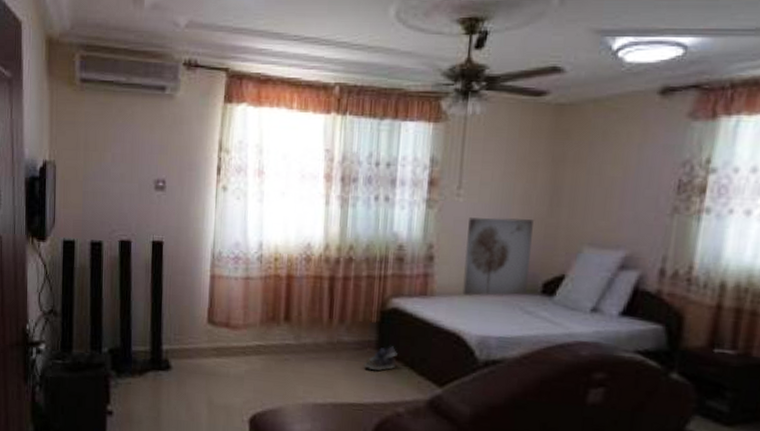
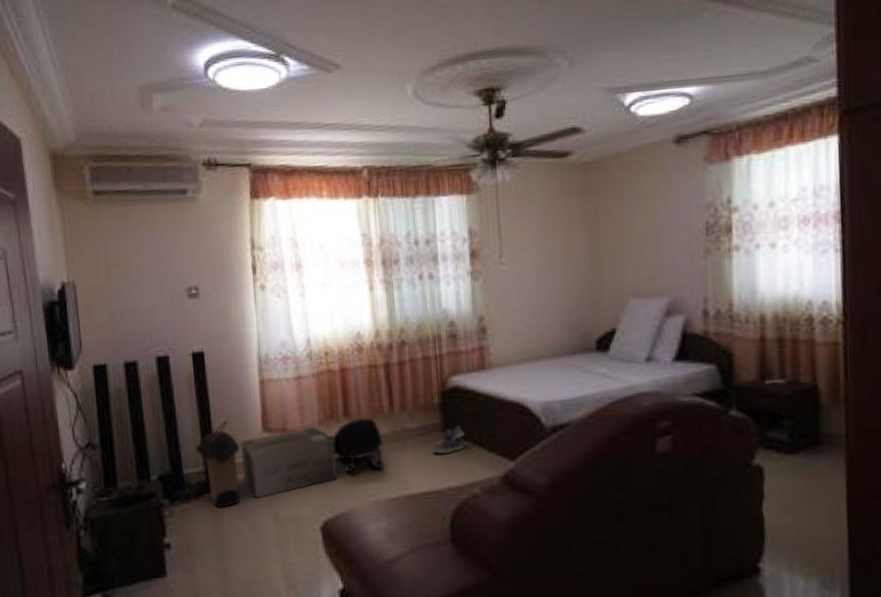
laundry hamper: none [145,307,185,388] -> present [195,419,241,508]
cardboard box: none [184,325,272,384] -> present [240,426,337,499]
backpack: none [269,324,319,375] -> present [330,418,384,472]
wall art: present [462,217,534,296] -> none [515,279,583,363]

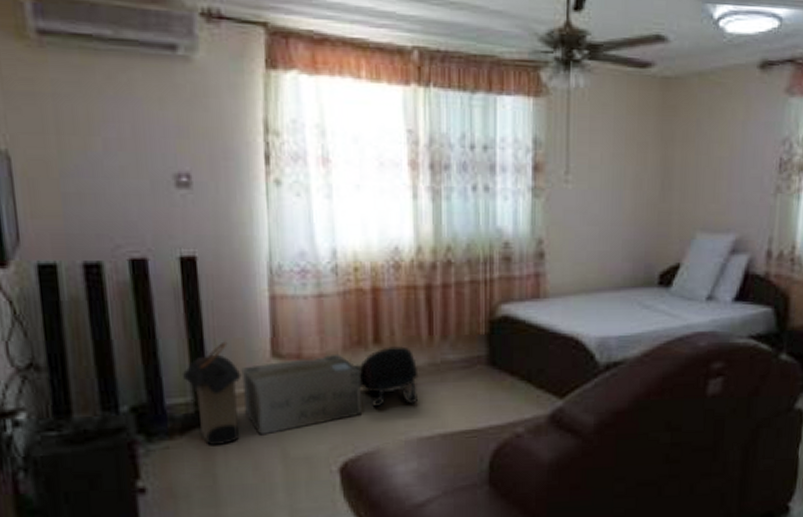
shoe: present [432,426,465,455] -> none [474,359,512,390]

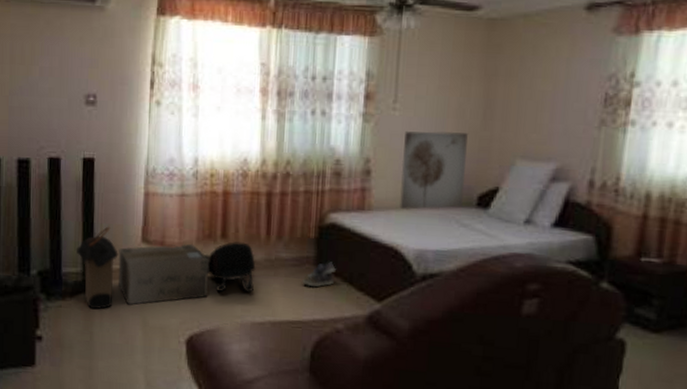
shoe: none [474,359,512,390] -> present [302,261,336,288]
wall art: none [577,205,646,294] -> present [399,131,468,210]

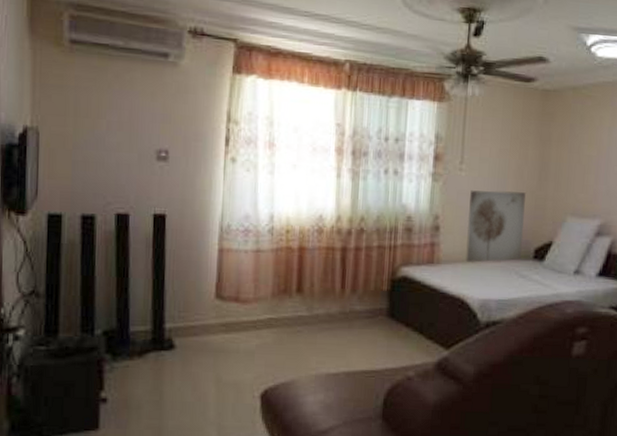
laundry hamper: present [76,226,118,310] -> none [145,283,191,368]
cardboard box: present [118,243,209,305] -> none [190,299,284,362]
backpack: present [205,241,256,293] -> none [280,296,331,345]
shoe: present [302,261,336,288] -> none [375,313,407,338]

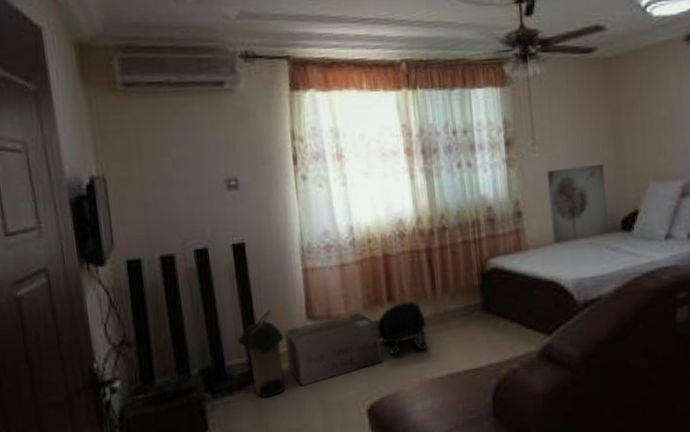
laundry hamper: none [145,283,191,368] -> present [237,309,286,399]
cardboard box: none [190,299,284,362] -> present [283,312,382,387]
backpack: none [280,296,331,345] -> present [374,301,427,355]

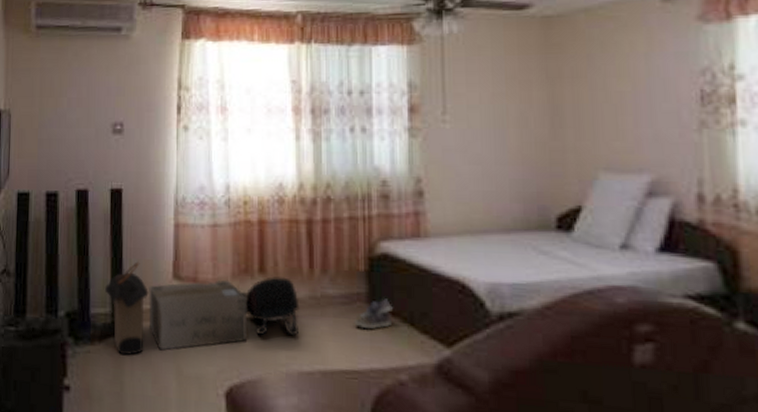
shoe: none [473,305,504,334] -> present [354,298,393,330]
wall art: present [547,164,610,244] -> none [459,144,540,236]

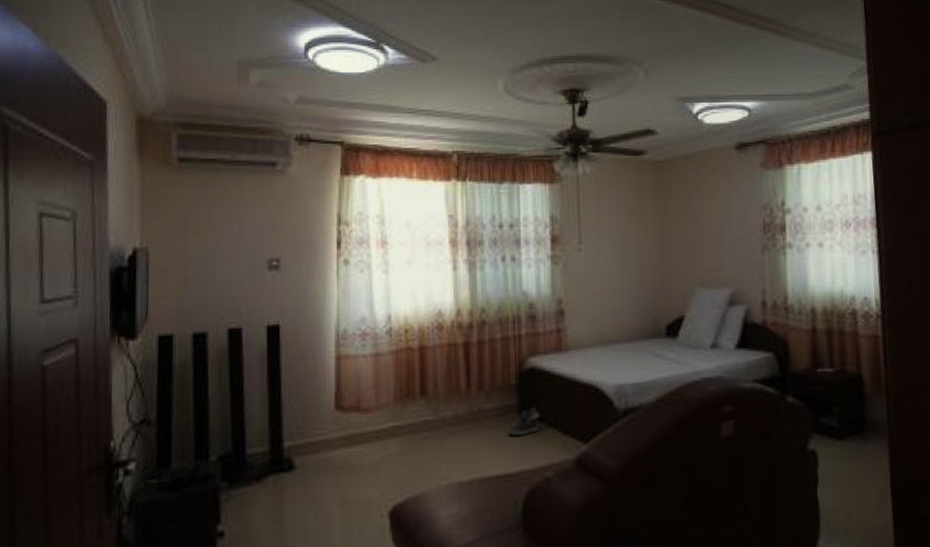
laundry hamper: present [104,261,149,356] -> none [261,396,310,492]
cardboard box: present [148,279,246,351] -> none [310,405,409,482]
backpack: present [242,276,300,336] -> none [404,397,459,453]

